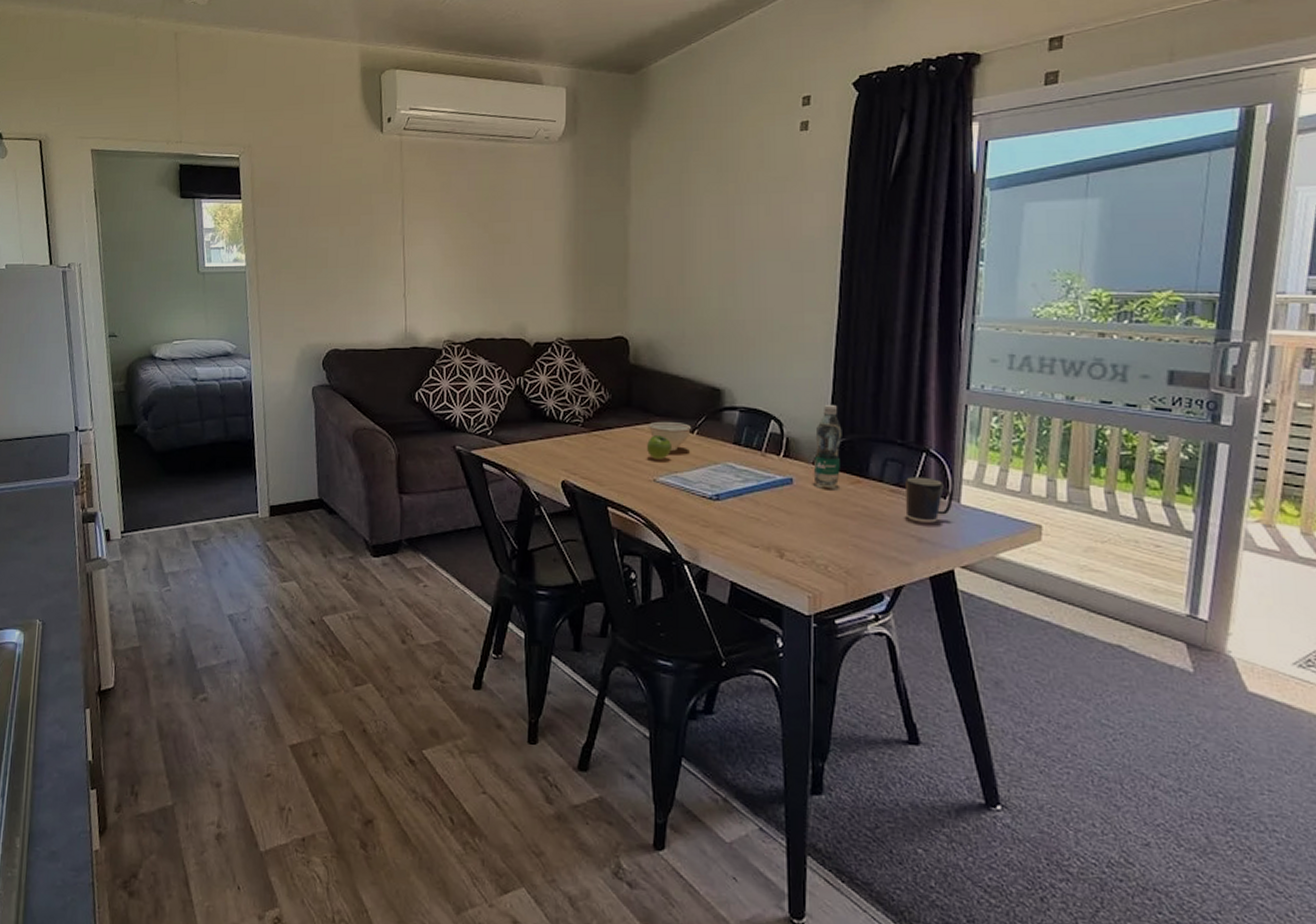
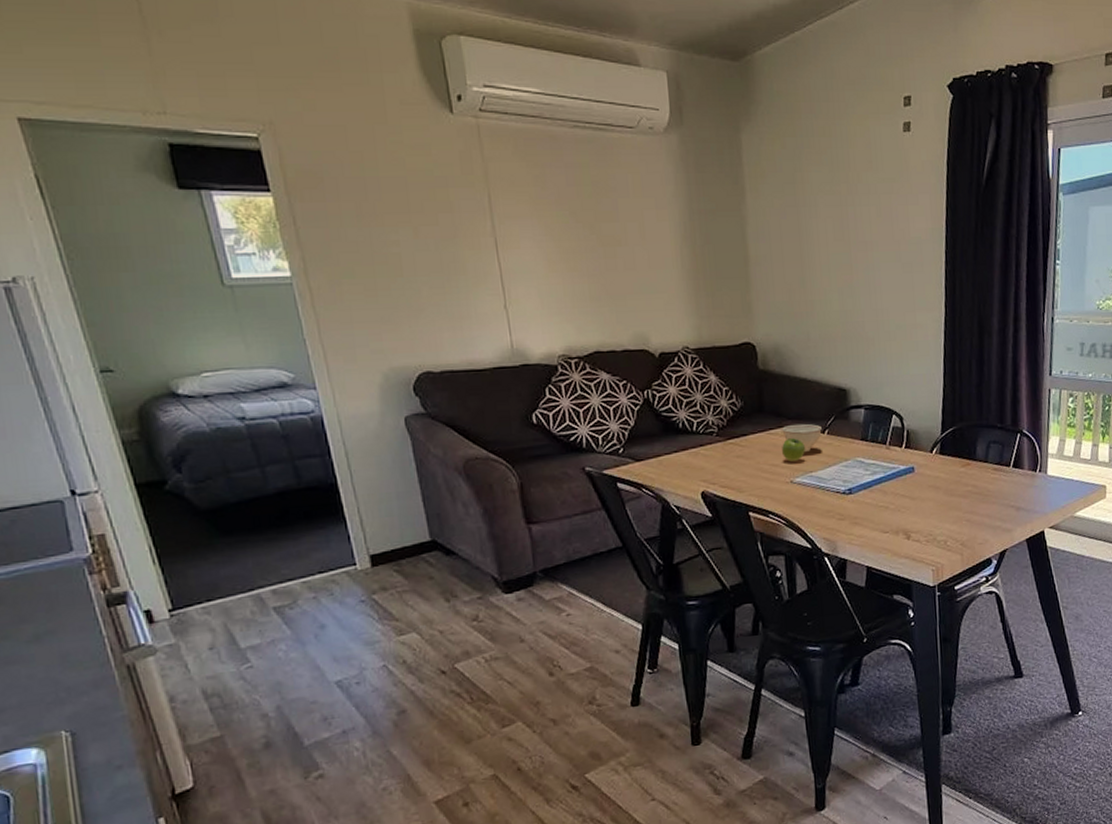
bottle: present [813,405,842,487] -> none [930,397,954,472]
mug: present [905,477,953,523] -> none [1005,454,1042,494]

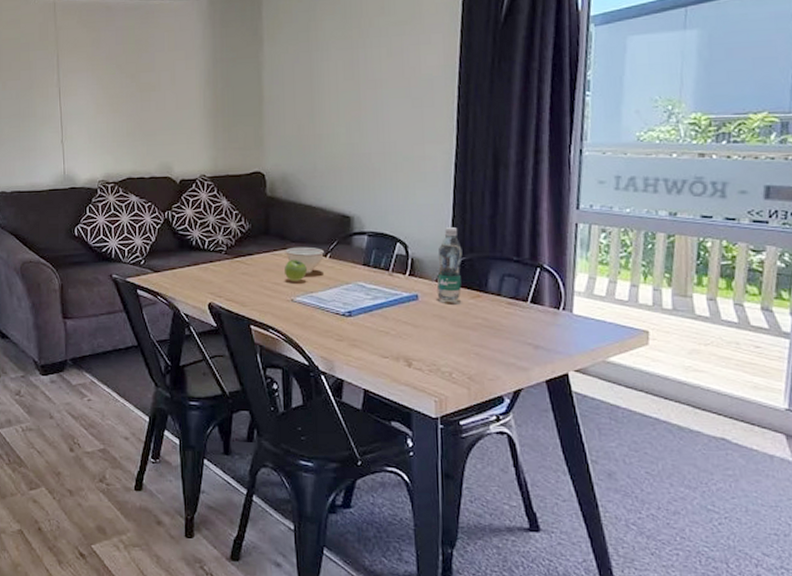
bottle: none [930,397,954,472] -> present [436,227,463,302]

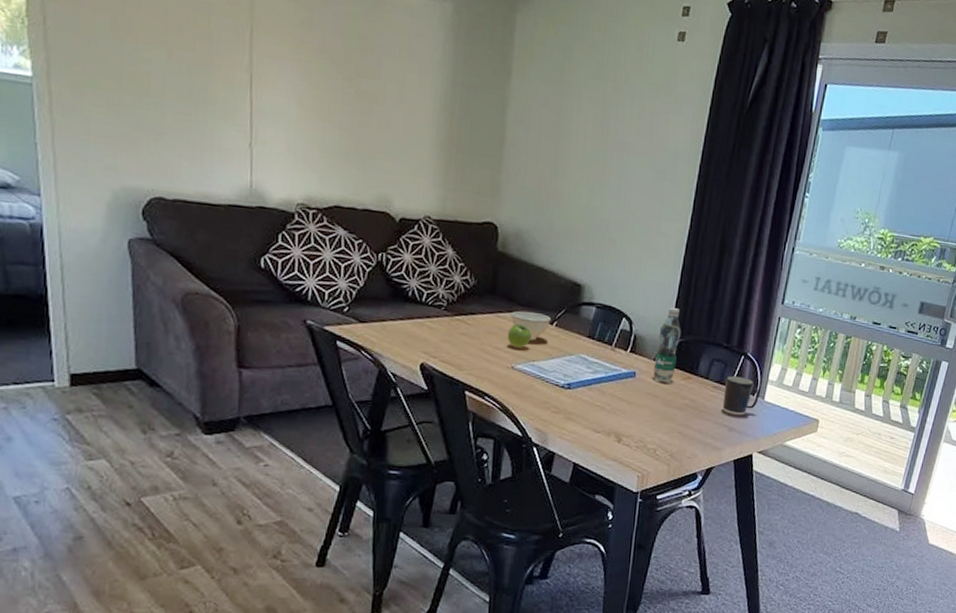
mug: none [521,290,566,331] -> present [722,376,760,415]

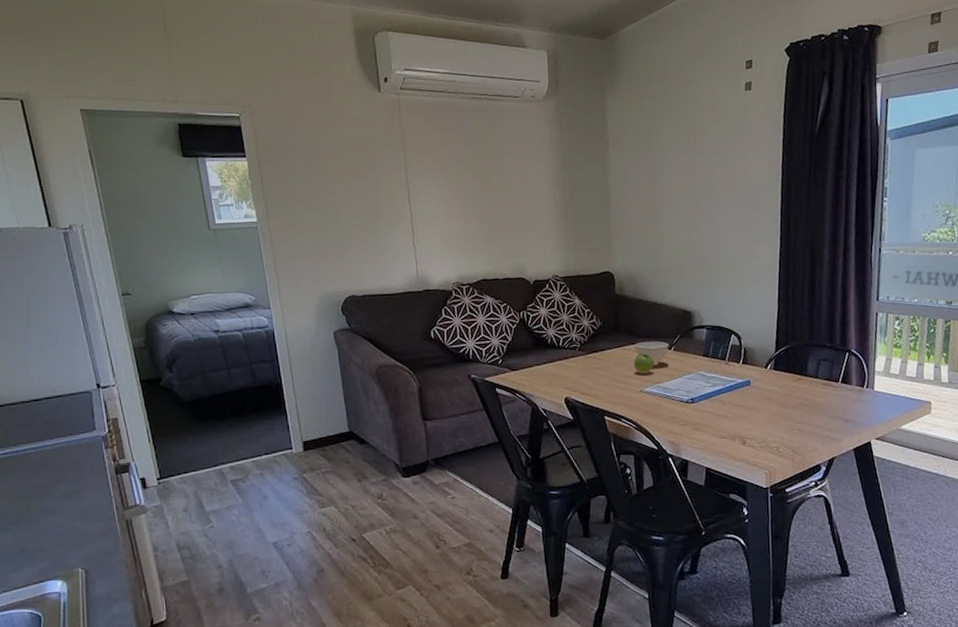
bottle: present [653,308,682,382] -> none [765,319,787,386]
mug: present [722,376,760,415] -> none [834,371,869,407]

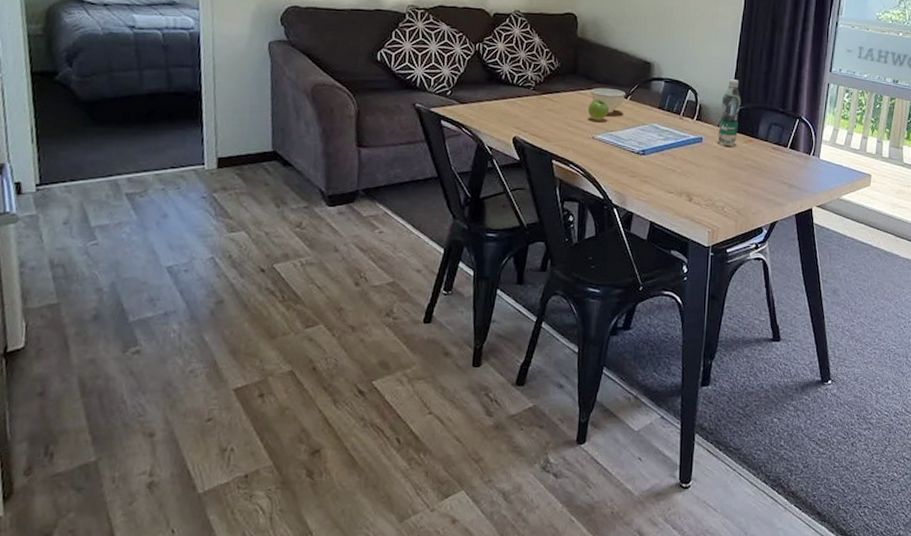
bottle: none [765,319,787,386] -> present [718,79,741,145]

